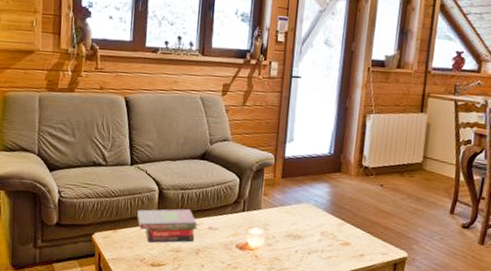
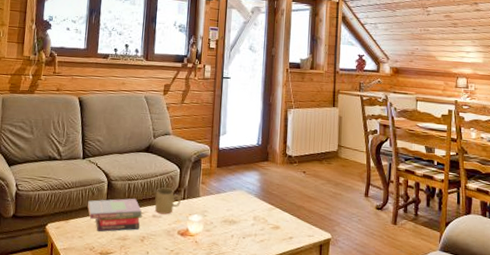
mug: none [210,198,240,227] -> present [154,187,181,215]

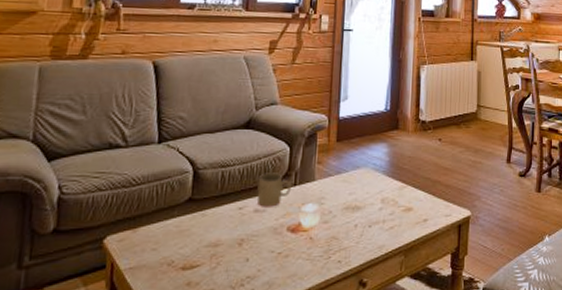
books: present [88,198,142,232] -> none [165,189,241,239]

